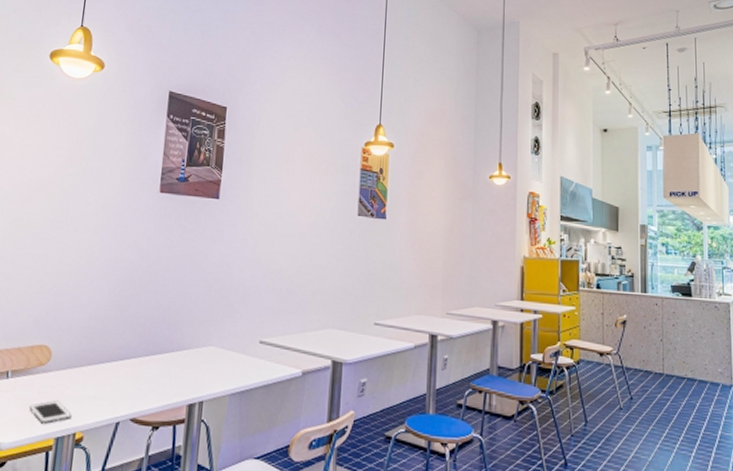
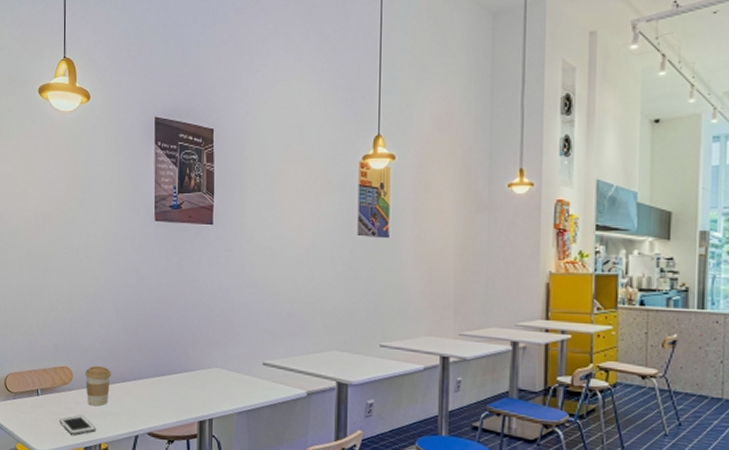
coffee cup: none [65,344,96,390] -> present [84,366,111,407]

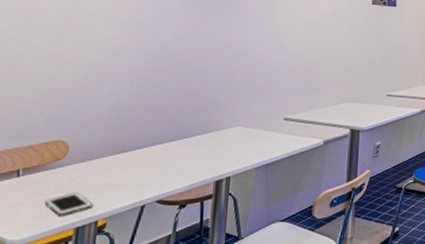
coffee cup: present [84,366,111,407] -> none [84,137,118,181]

